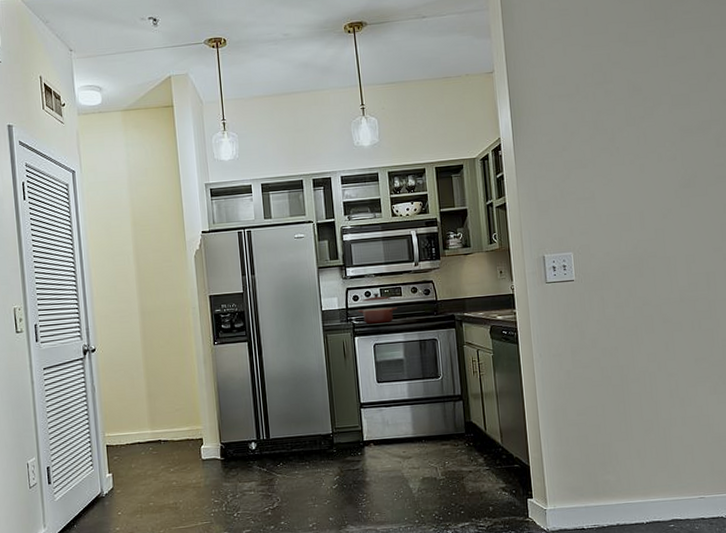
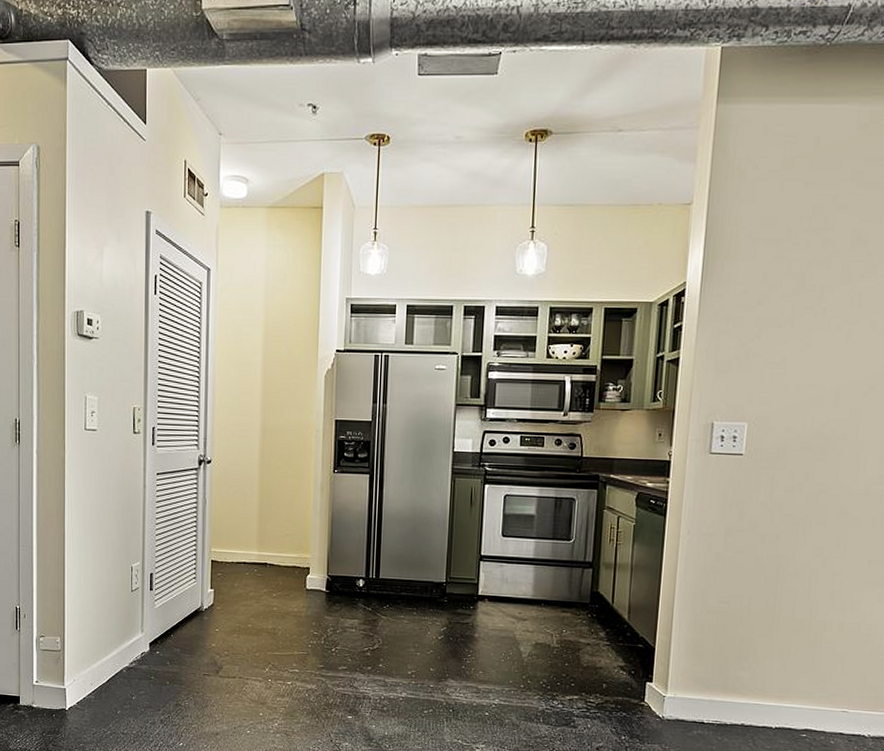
saucepan: present [358,293,398,325] -> none [493,441,538,475]

